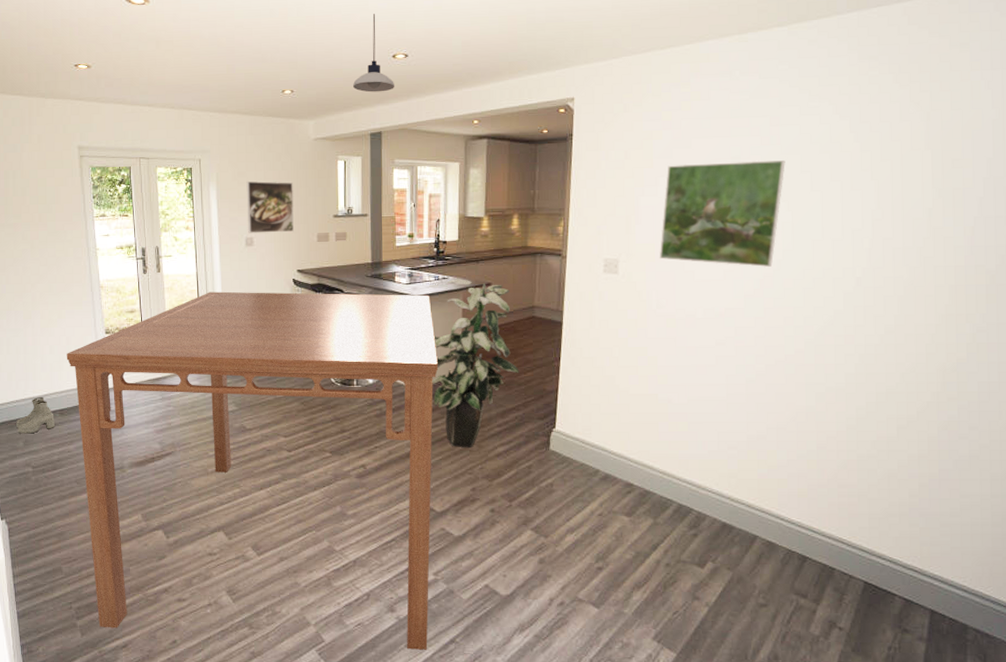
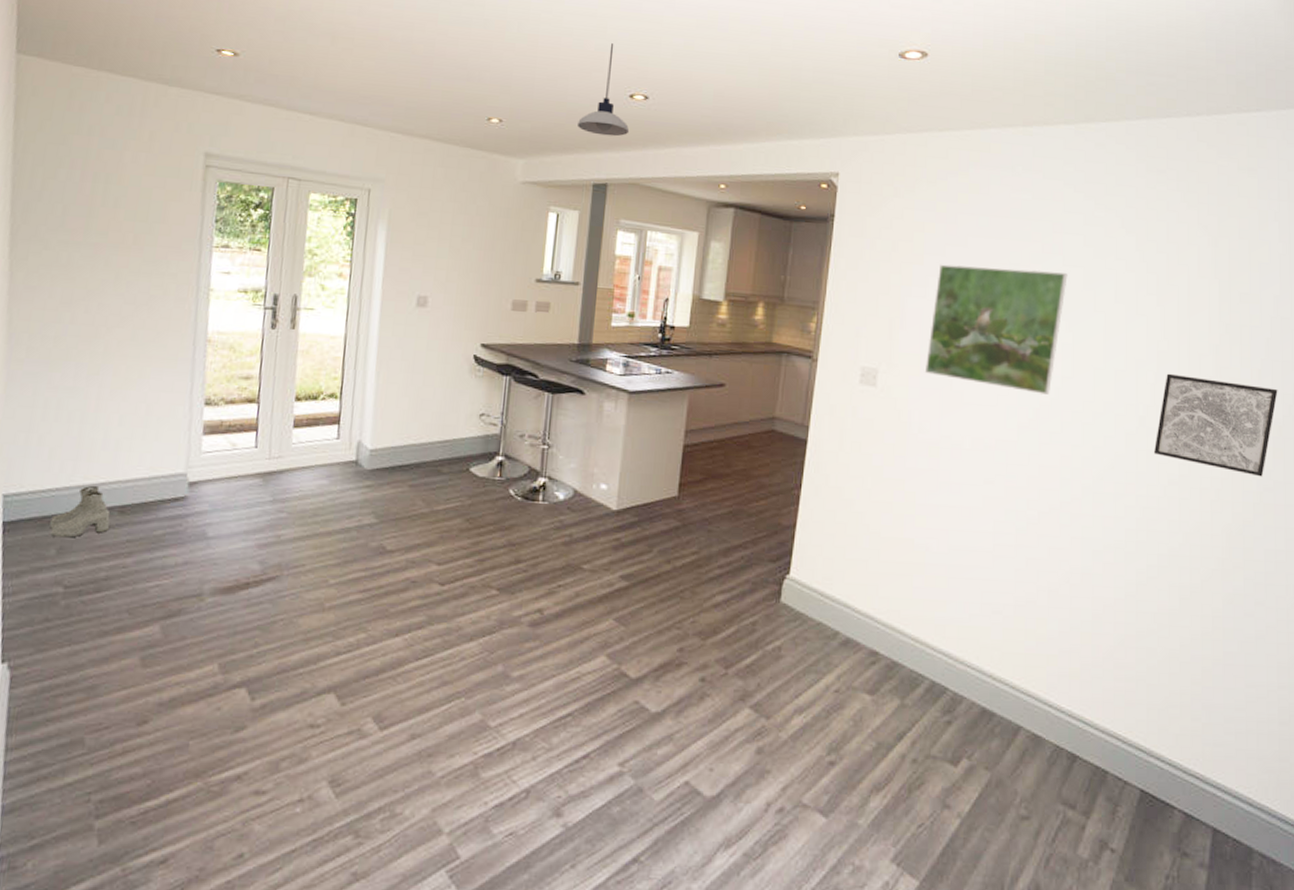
dining table: present [66,291,439,650] -> none [128,361,651,872]
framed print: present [246,181,294,233] -> none [422,225,489,295]
indoor plant: present [432,279,519,448] -> none [640,374,751,595]
wall art: none [870,238,991,321] -> present [1153,373,1278,477]

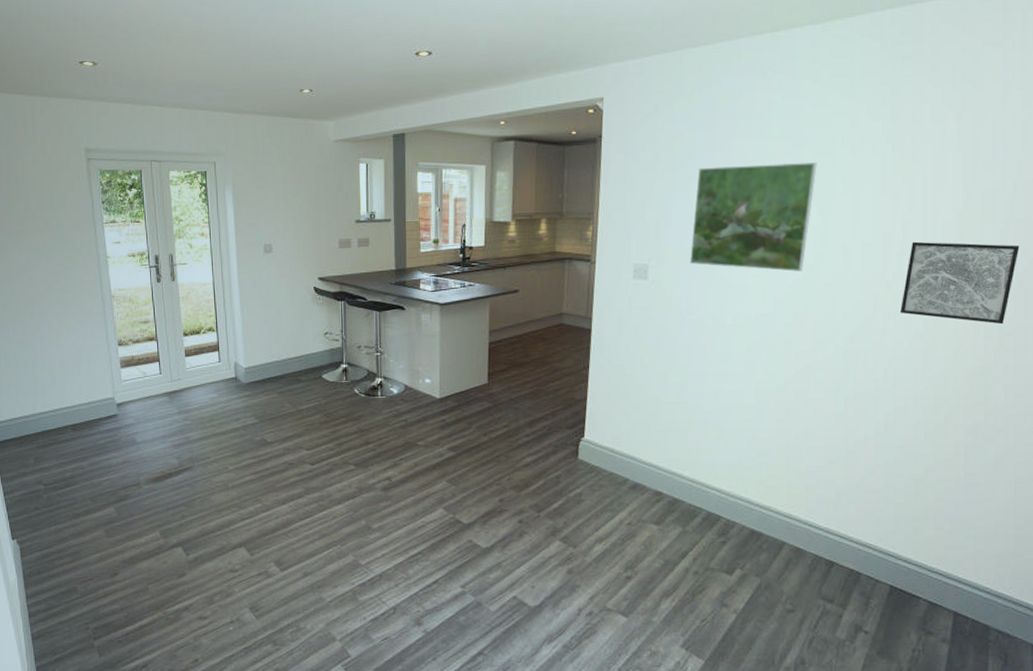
boots: present [50,486,111,538] -> none [26,412,66,451]
pendant light: present [578,43,630,137] -> none [375,9,419,92]

